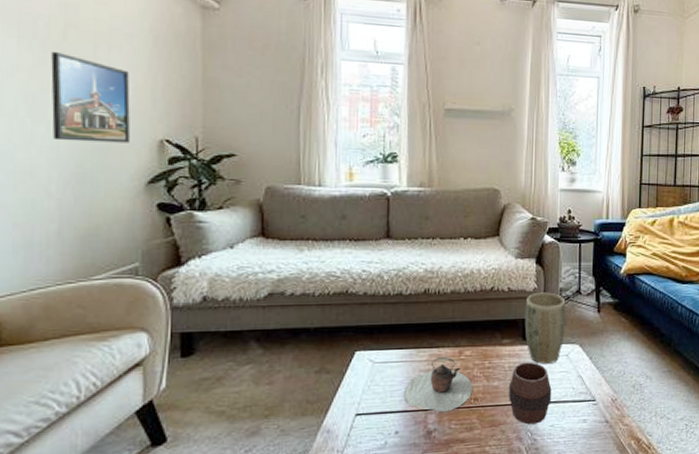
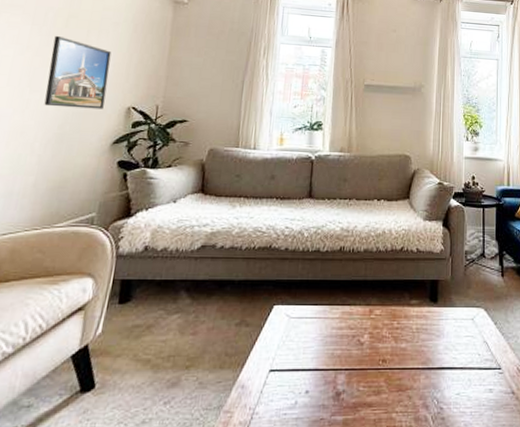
teapot: present [404,357,472,413] -> none [316,316,381,373]
cup: present [509,362,552,425] -> none [416,324,458,391]
plant pot: present [524,292,566,364] -> none [432,254,471,327]

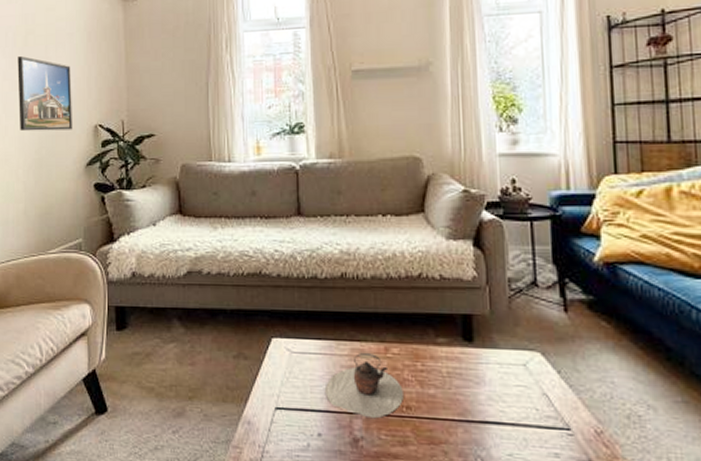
teapot: none [316,316,381,373] -> present [326,353,403,419]

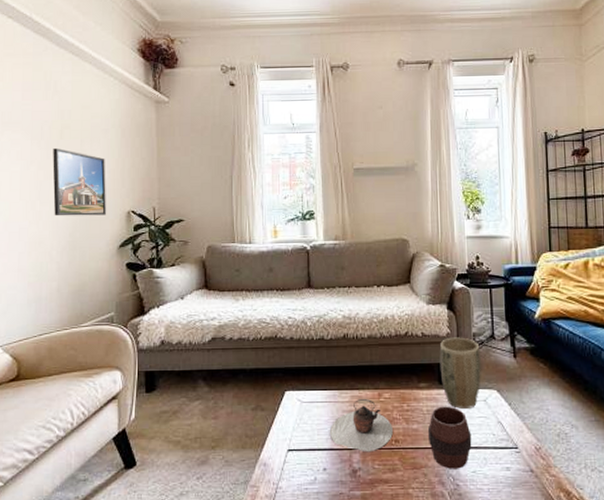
cup: none [449,368,507,450] -> present [428,406,472,469]
plant pot: none [463,282,519,374] -> present [439,337,481,409]

